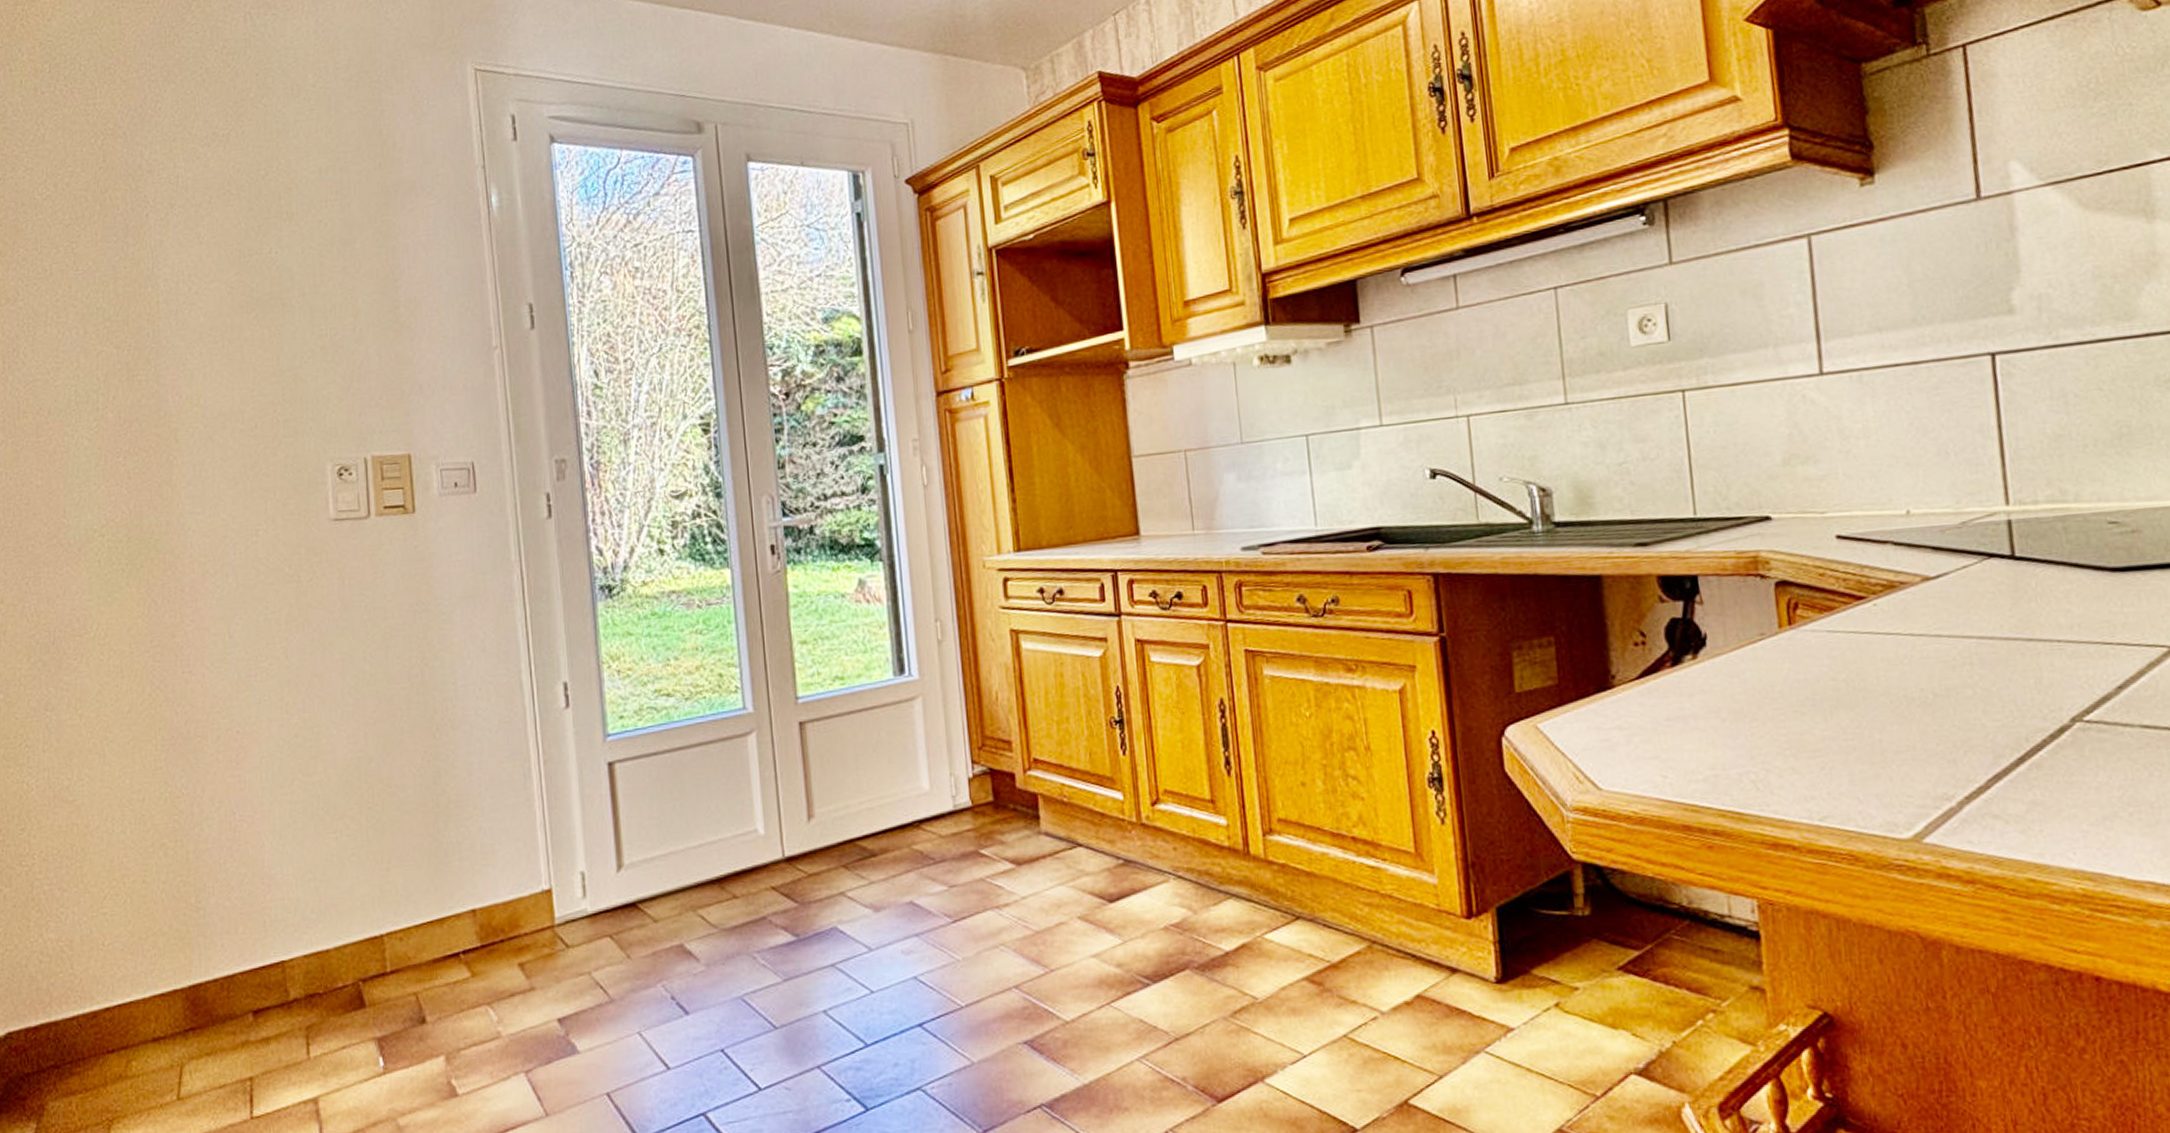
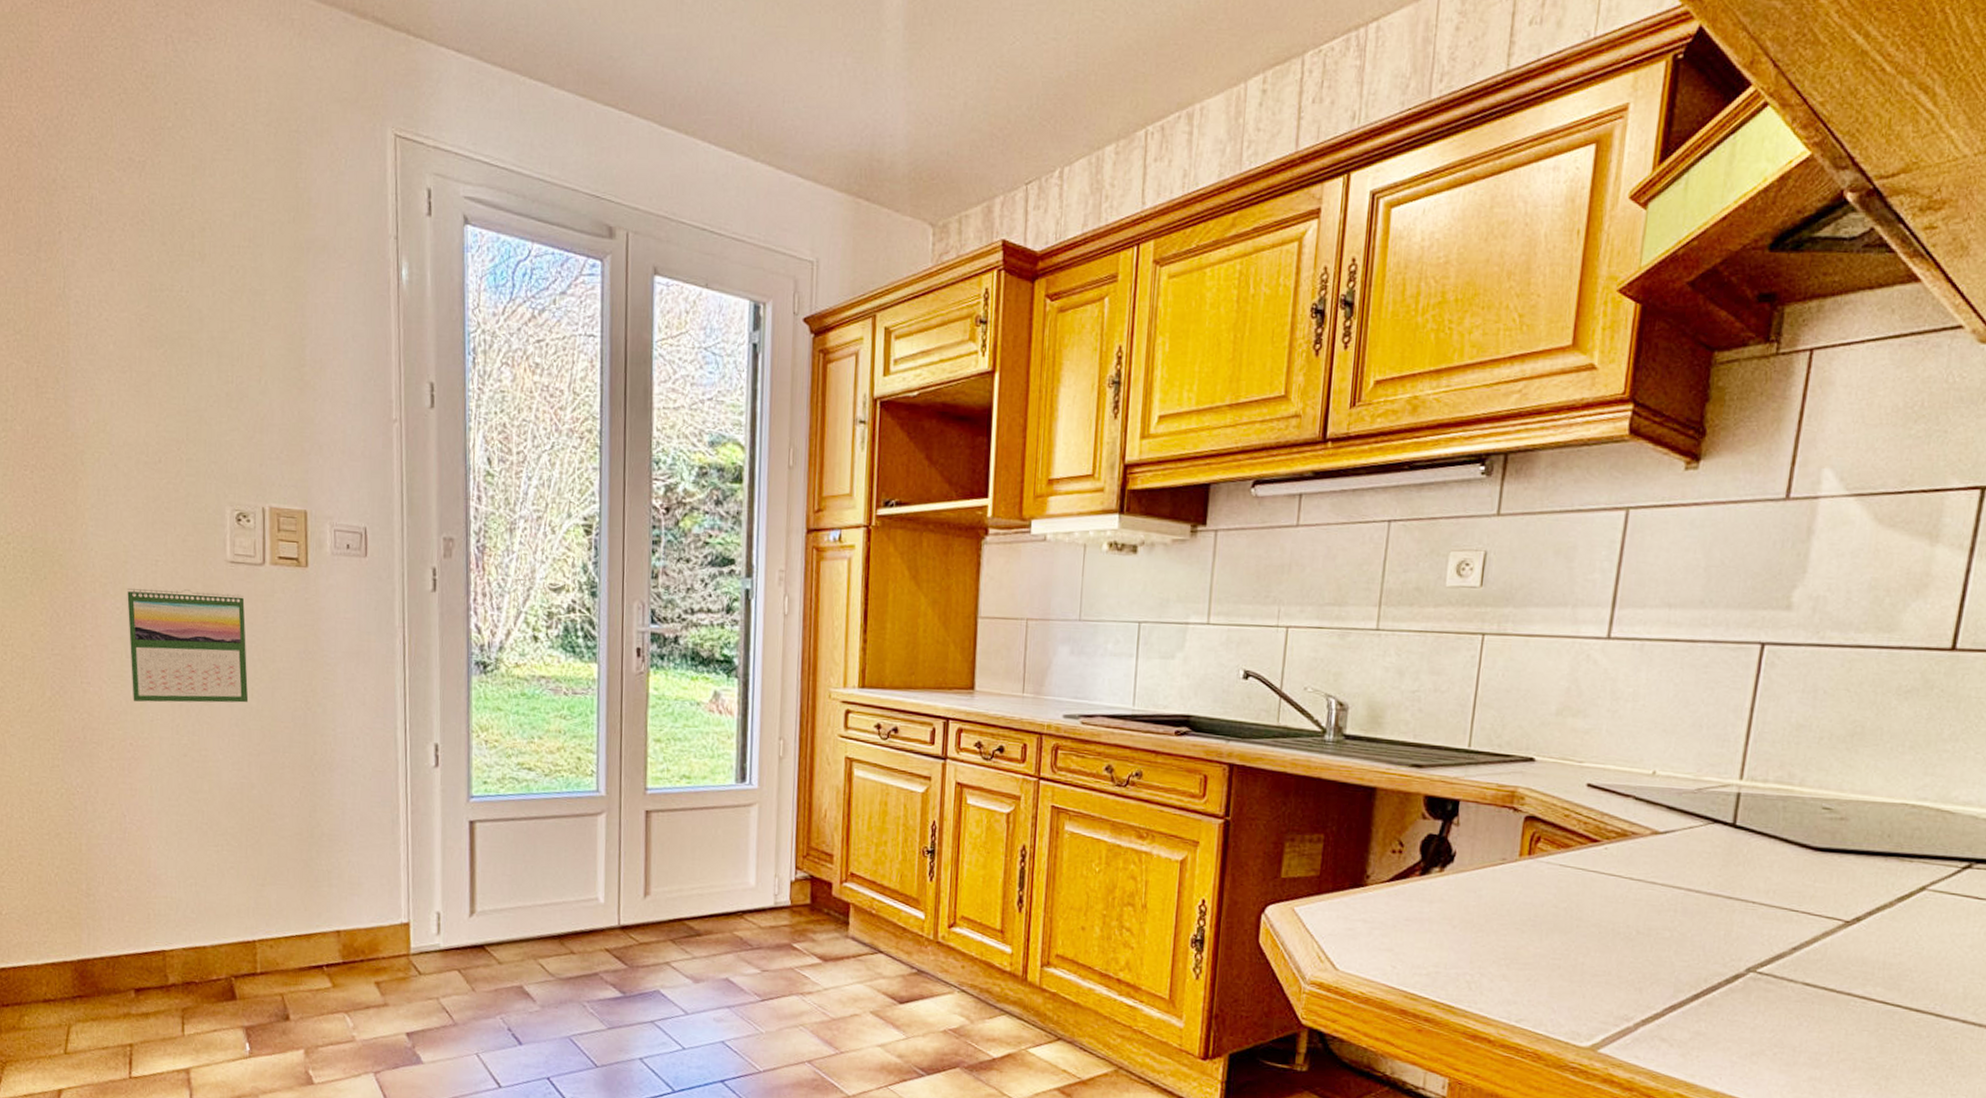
calendar: none [227,552,361,686] -> present [127,588,249,703]

